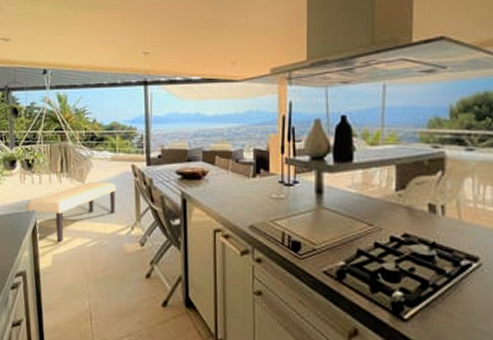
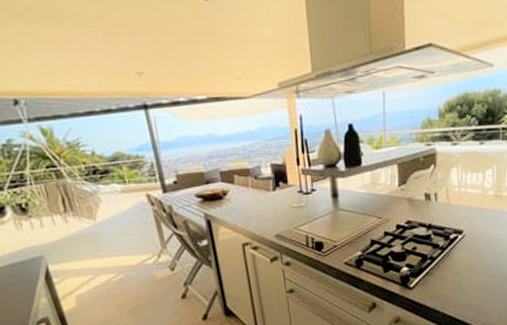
bench: present [26,181,117,243] -> none [31,215,138,283]

